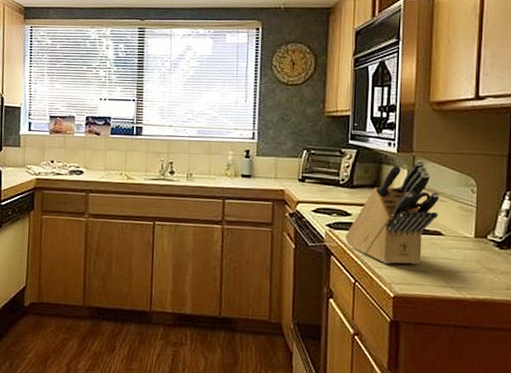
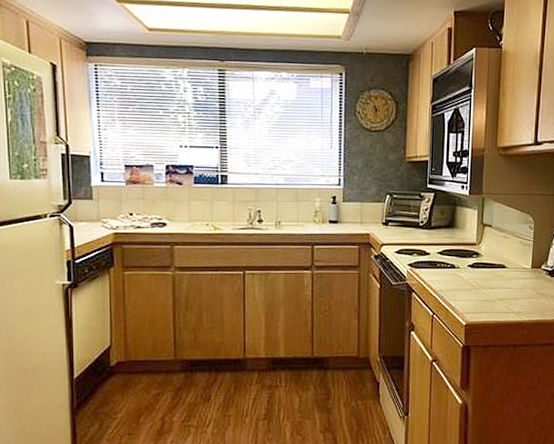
knife block: present [345,160,440,265] -> none [424,201,504,297]

